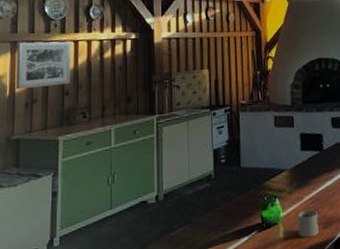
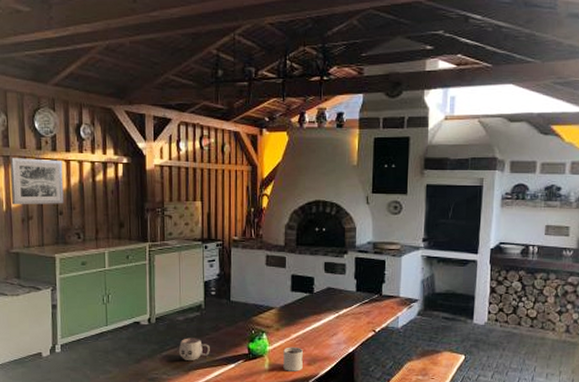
mug: none [188,211,222,240] -> present [178,338,210,361]

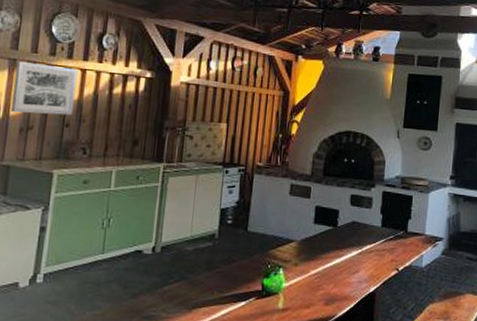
mug: present [178,338,210,361] -> none [183,270,220,298]
mug: present [283,347,303,371] -> none [298,284,321,312]

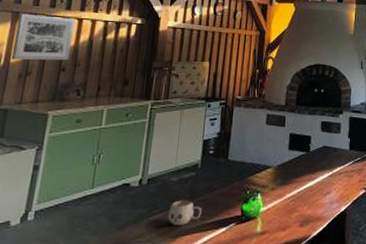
mug: none [183,270,220,298] -> present [167,200,202,226]

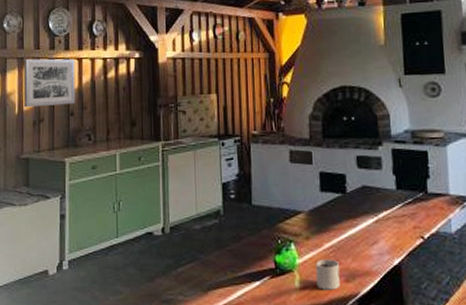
mug: present [167,200,202,226] -> none [195,250,231,279]
mug: none [275,207,296,234] -> present [315,259,340,290]

